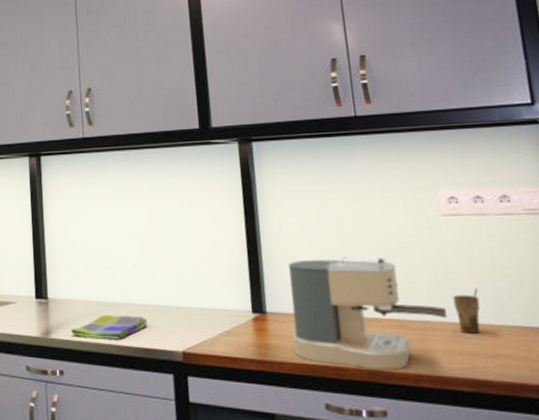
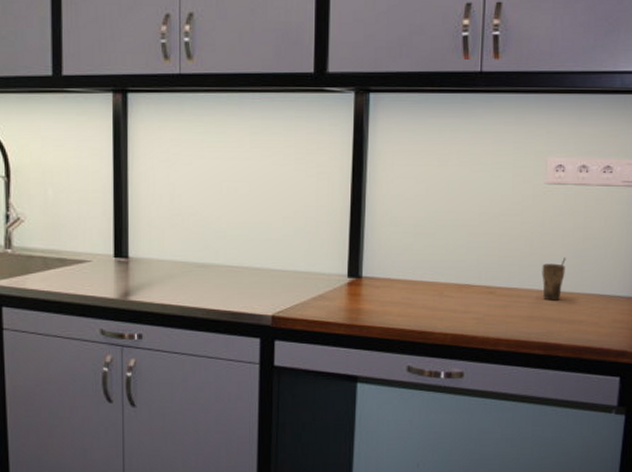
dish towel: present [70,315,148,340] -> none [152,277,237,303]
coffee maker: present [289,256,447,370] -> none [383,222,534,335]

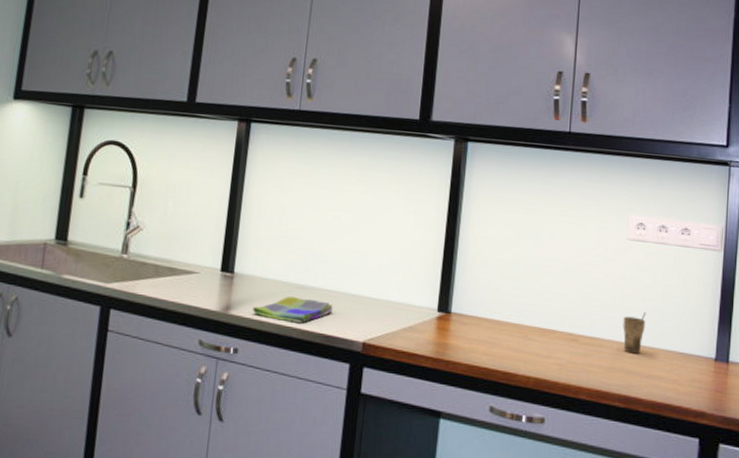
dish towel: none [152,277,237,303] -> present [252,296,333,324]

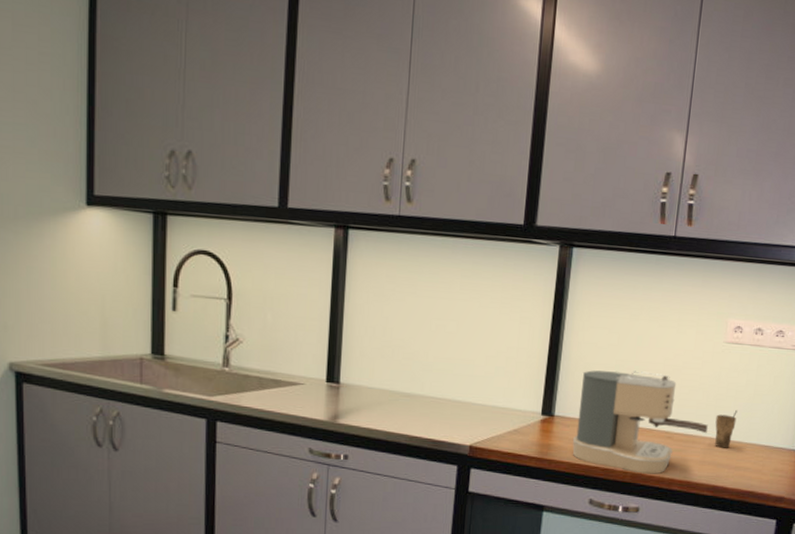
dish towel: present [252,296,333,324] -> none [360,405,440,430]
coffee maker: none [470,265,615,381] -> present [572,370,708,474]

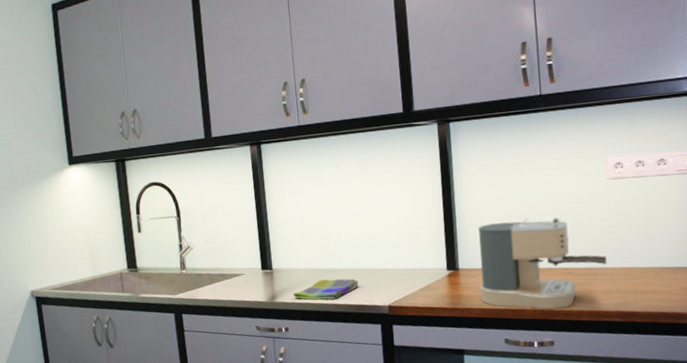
dish towel: none [360,405,440,430] -> present [293,278,359,300]
cup: present [715,409,738,448] -> none [613,238,634,276]

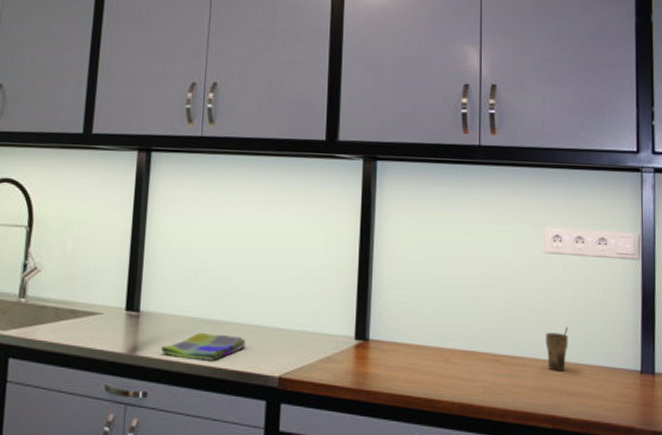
coffee maker: present [479,217,607,310] -> none [390,287,538,405]
cup: none [613,238,634,276] -> present [545,326,568,371]

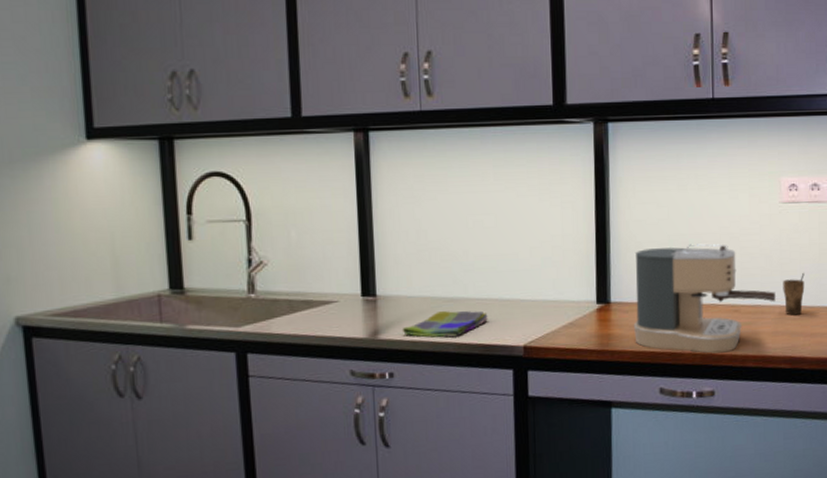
coffee maker: none [390,287,538,405] -> present [633,243,776,354]

